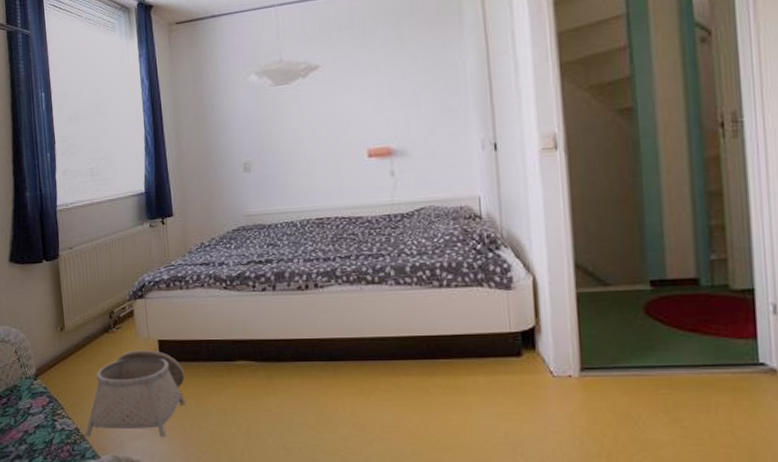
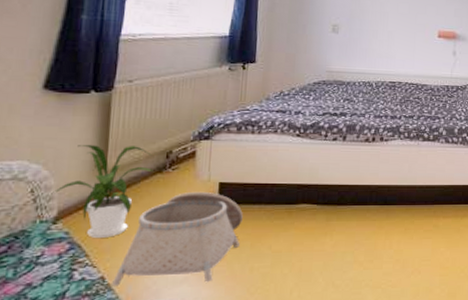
house plant: none [30,308,102,393] -> present [53,145,155,238]

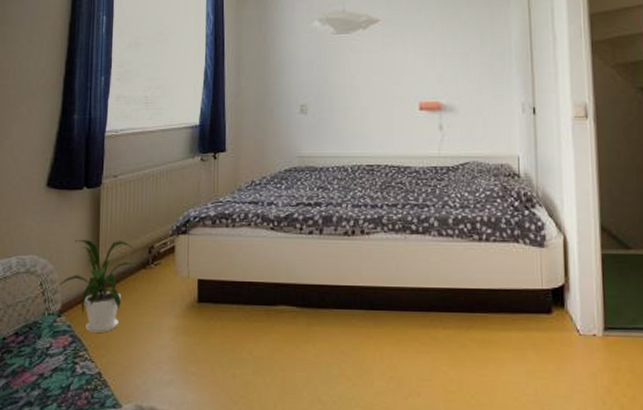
basket: present [112,191,243,286] -> none [108,288,222,387]

